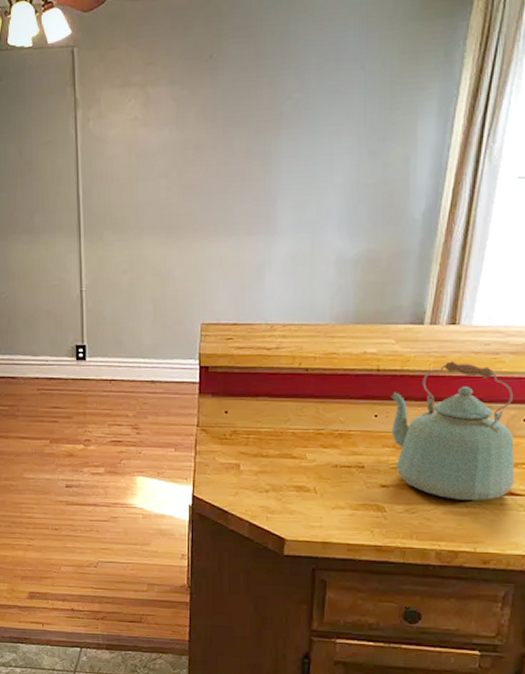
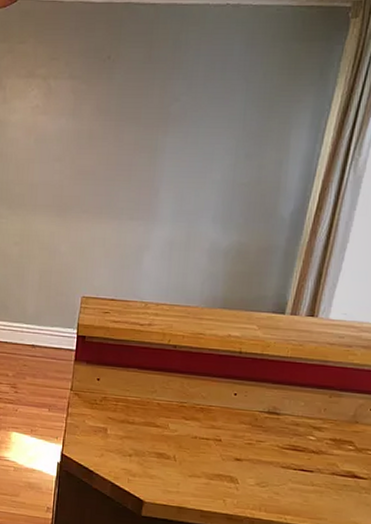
kettle: present [391,361,515,500] -> none [249,350,362,481]

